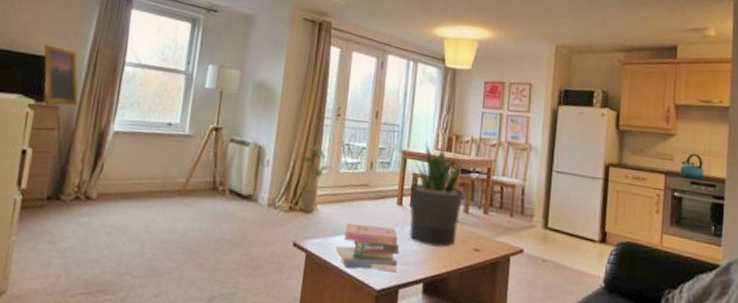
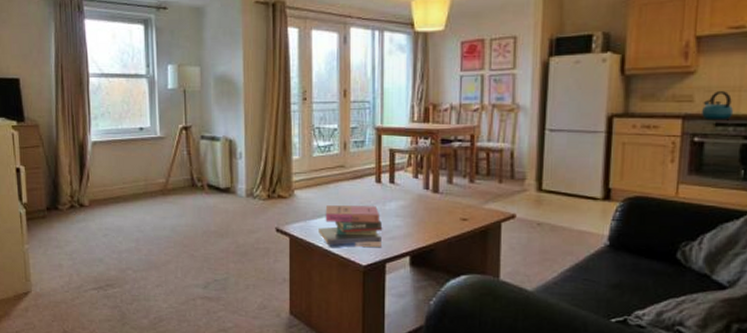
picture frame: present [43,44,79,107] -> none [13,67,55,124]
house plant: present [300,145,334,212] -> none [272,133,307,198]
planter: present [408,140,465,248] -> none [387,113,445,220]

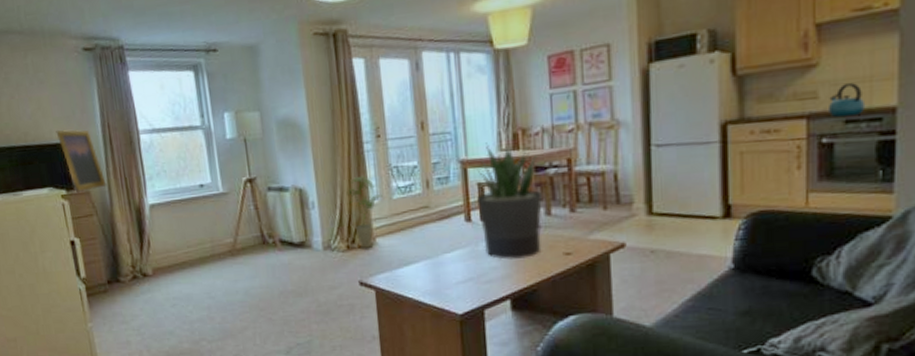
picture frame: none [13,67,55,124] -> present [56,129,107,192]
house plant: none [272,133,307,198] -> present [347,175,386,248]
books: present [318,205,383,248] -> none [406,248,478,297]
planter: none [387,113,445,220] -> present [476,142,542,260]

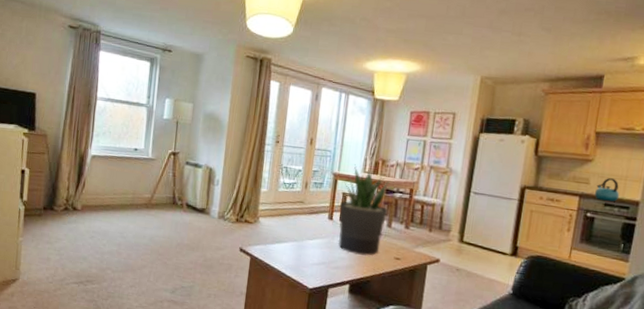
picture frame: present [56,129,107,192] -> none [31,83,62,135]
house plant: present [347,175,386,248] -> none [245,168,274,224]

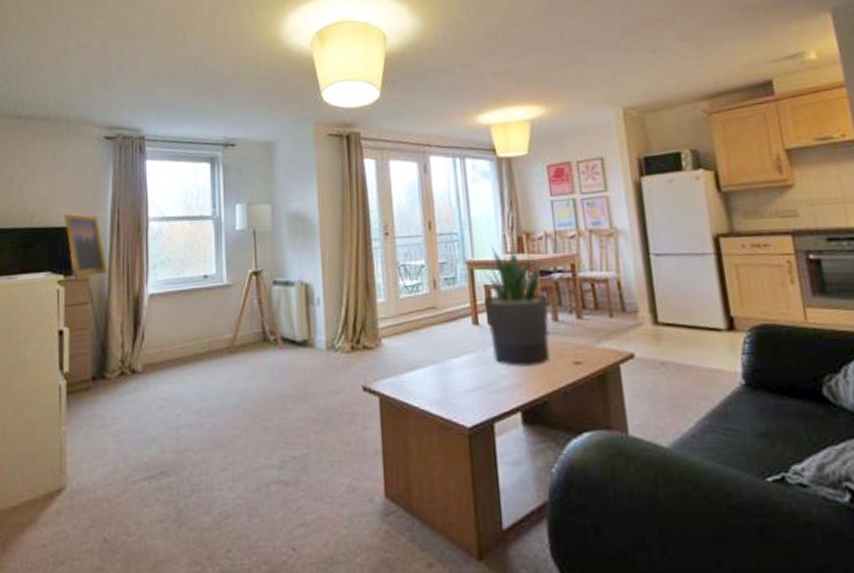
picture frame: none [31,83,62,135] -> present [64,213,107,278]
kettle: present [594,178,620,203] -> none [809,204,844,236]

